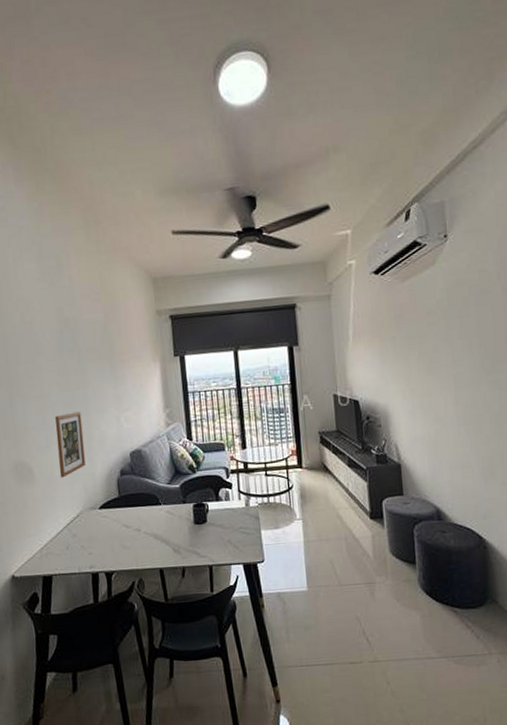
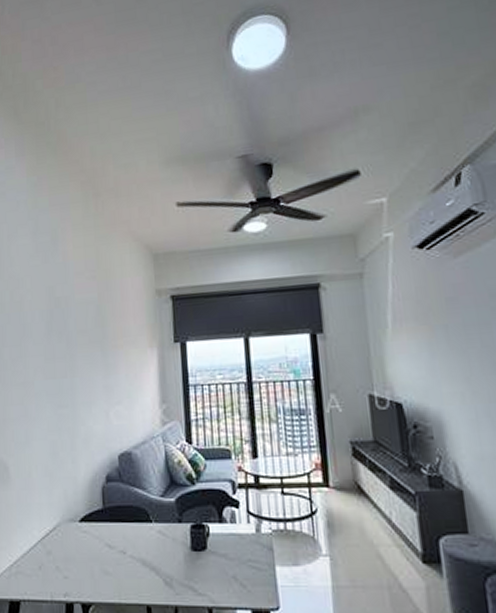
picture frame: present [55,411,86,478] -> none [37,403,68,481]

